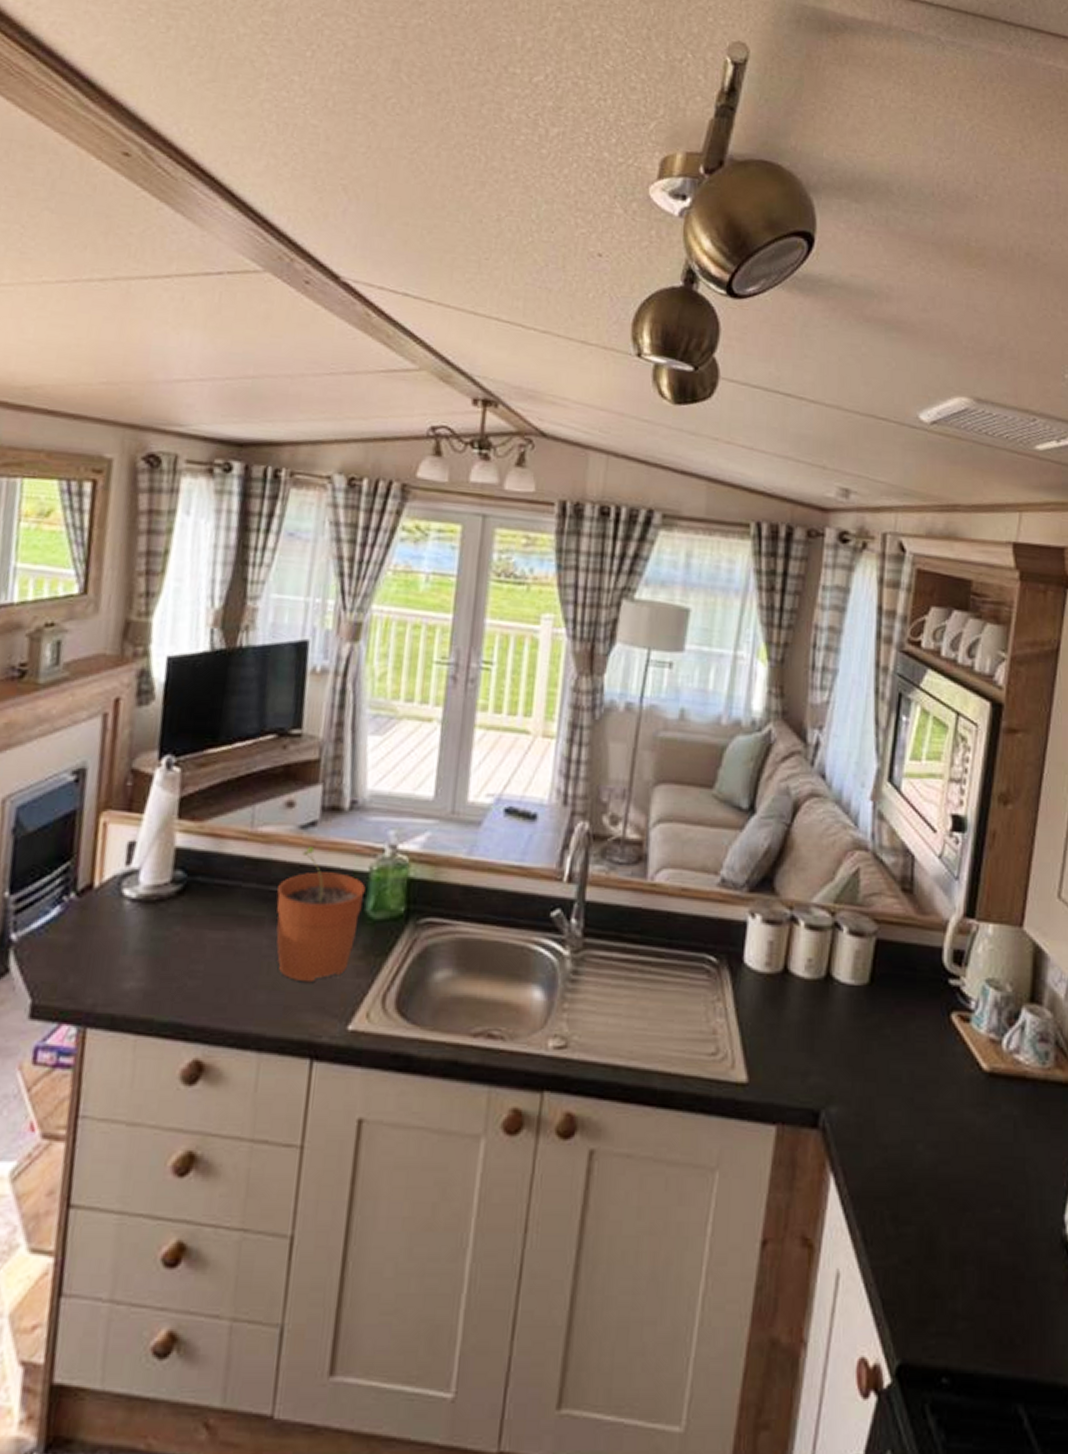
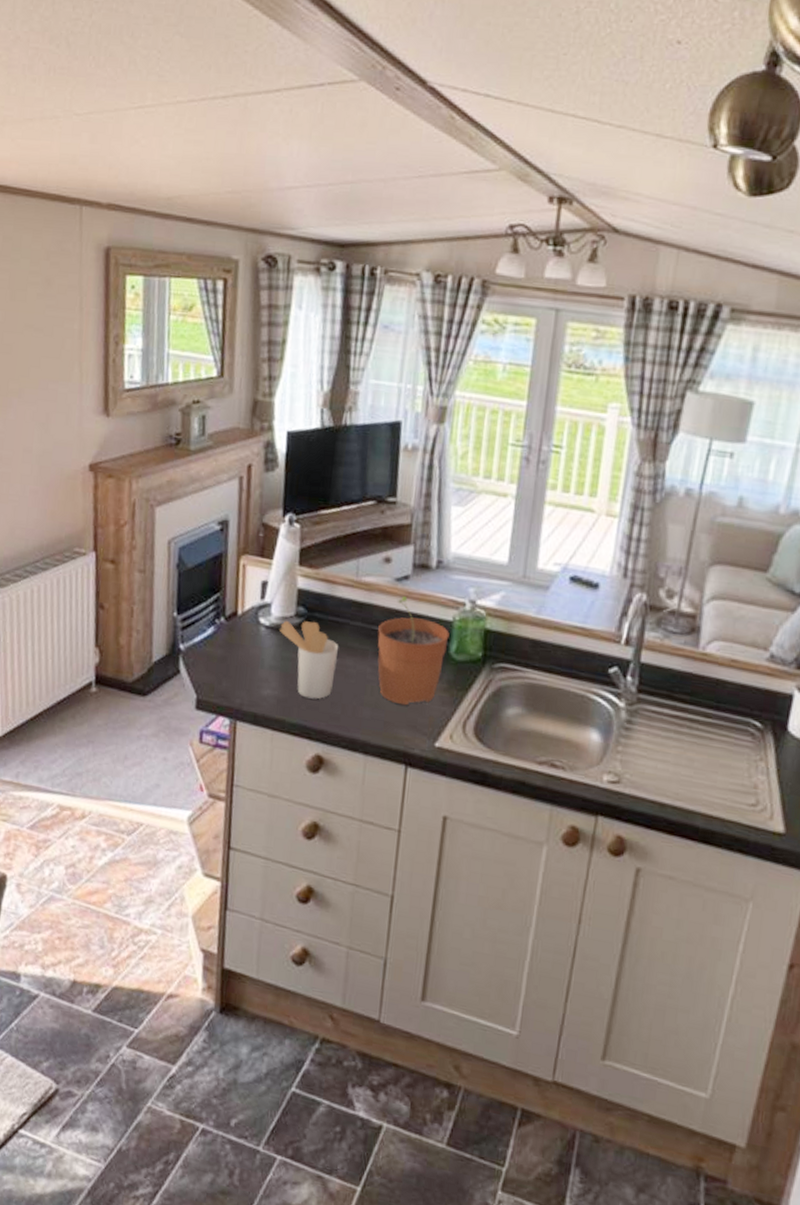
utensil holder: none [150,887,228,987] -> present [280,620,339,700]

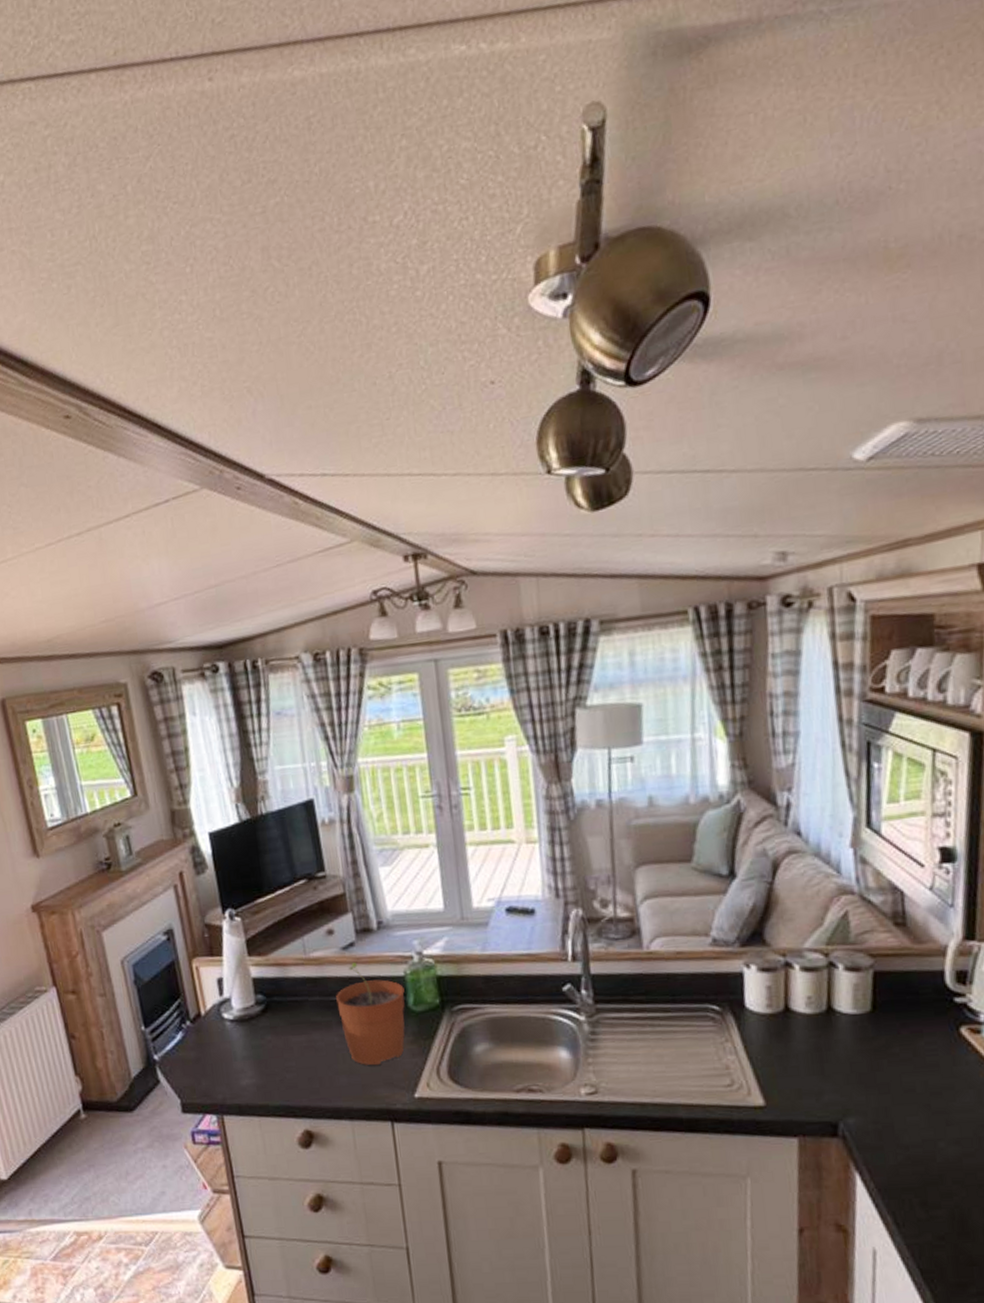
utensil holder: present [280,620,339,700] -> none [244,1005,306,1079]

